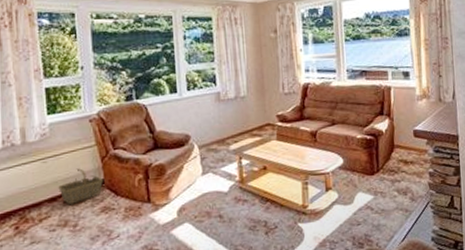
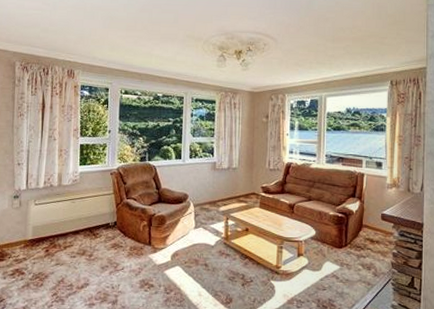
basket: present [58,168,103,205] -> none [81,210,116,238]

